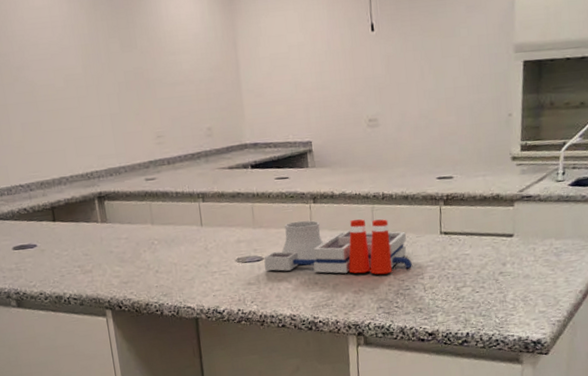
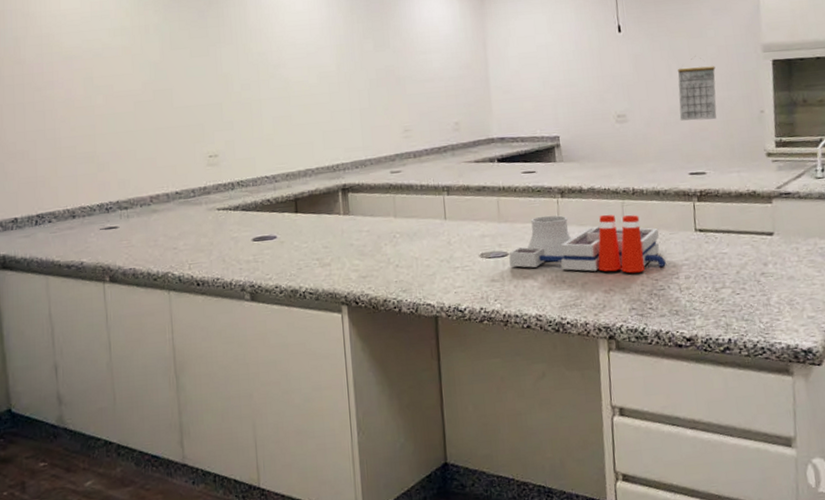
calendar: none [429,58,467,125] -> present [678,58,717,121]

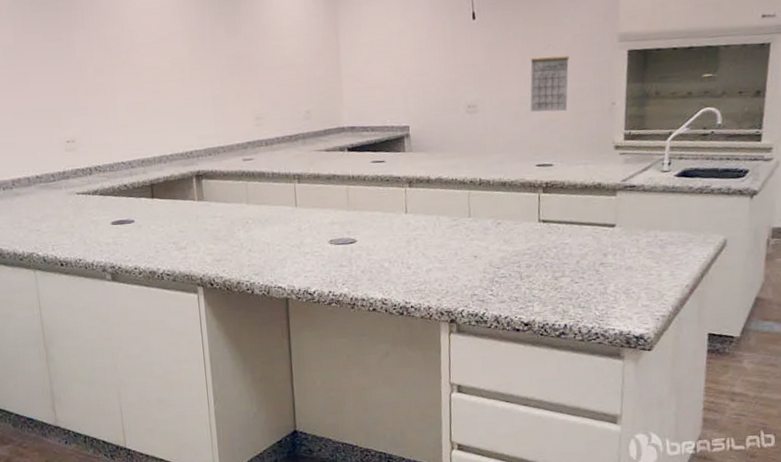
laboratory equipment: present [509,214,666,273] -> none [357,204,508,261]

